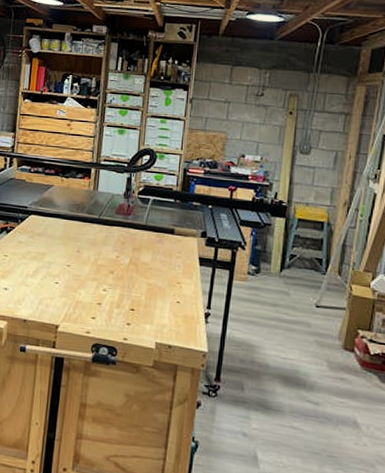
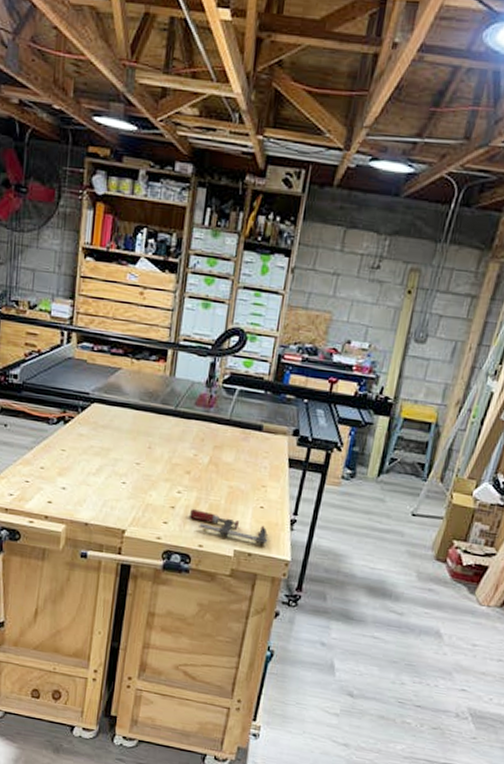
clamp: none [114,305,186,336] -> present [189,509,268,544]

